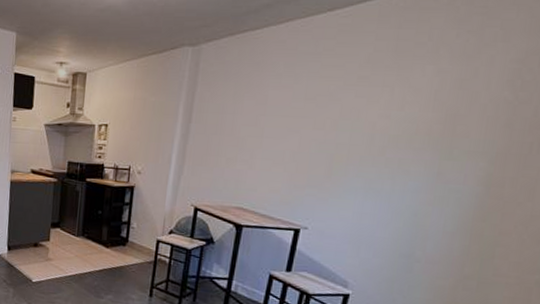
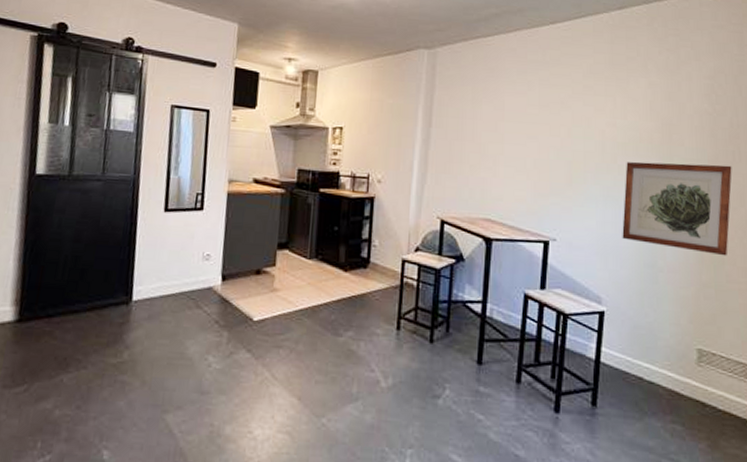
wall art: none [379,154,526,251] -> present [622,161,732,256]

